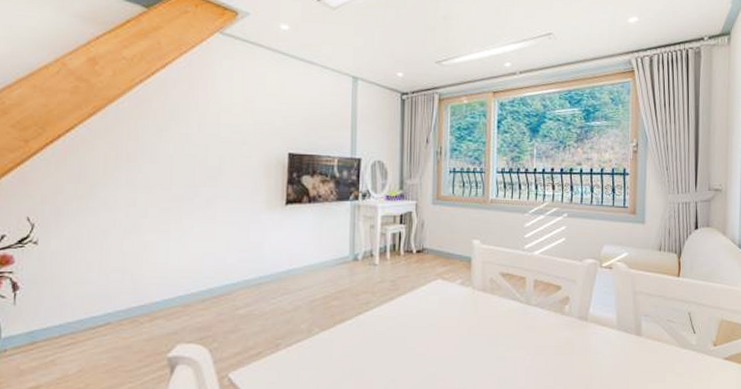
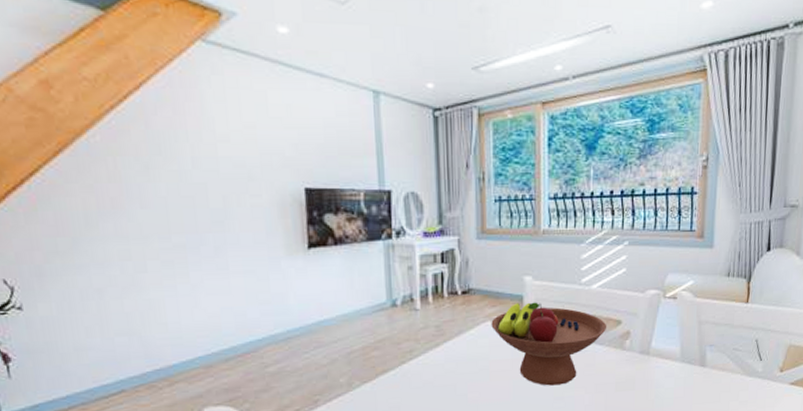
fruit bowl: none [441,264,548,345] -> present [491,302,607,386]

